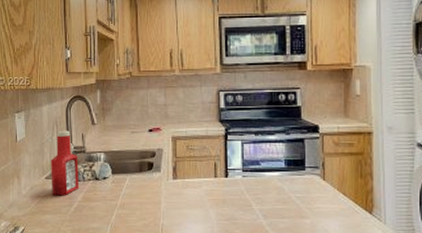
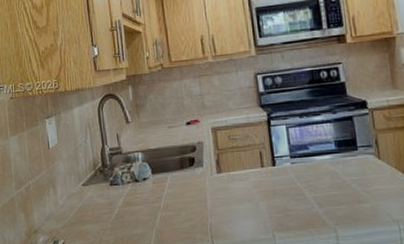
ketchup bottle: present [50,130,79,196] -> none [86,132,118,203]

